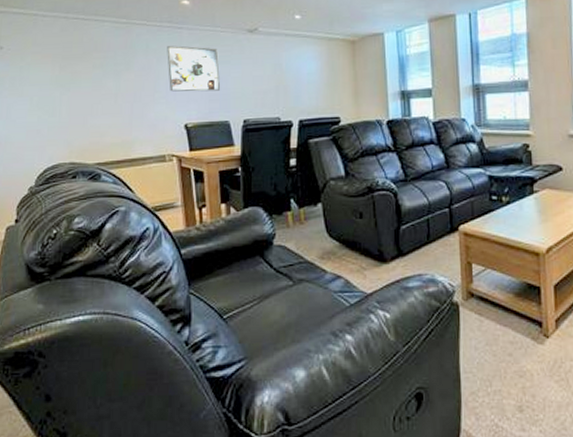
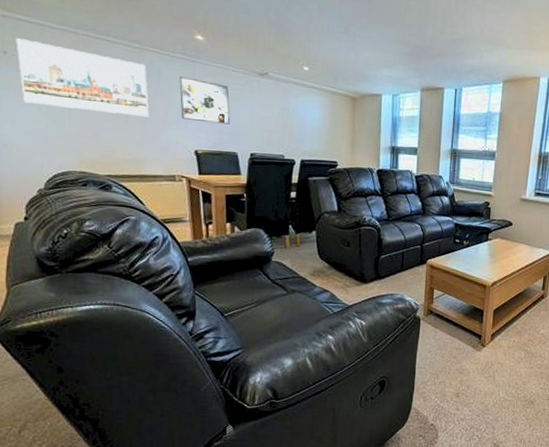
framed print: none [11,31,138,97] -> present [16,38,150,117]

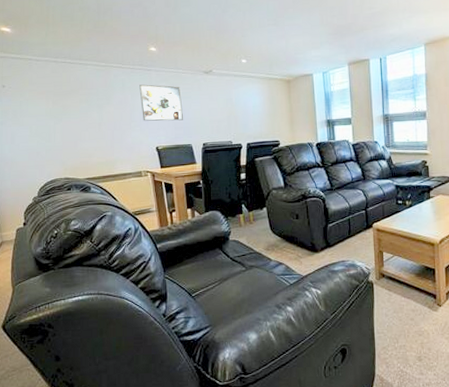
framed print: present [16,38,150,117] -> none [11,73,117,126]

